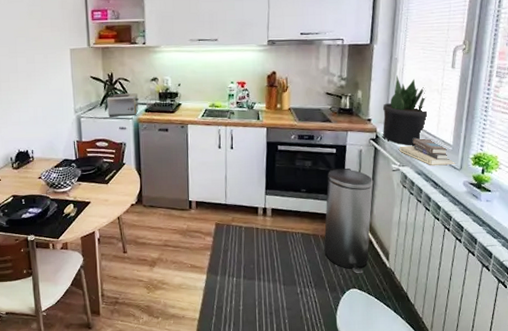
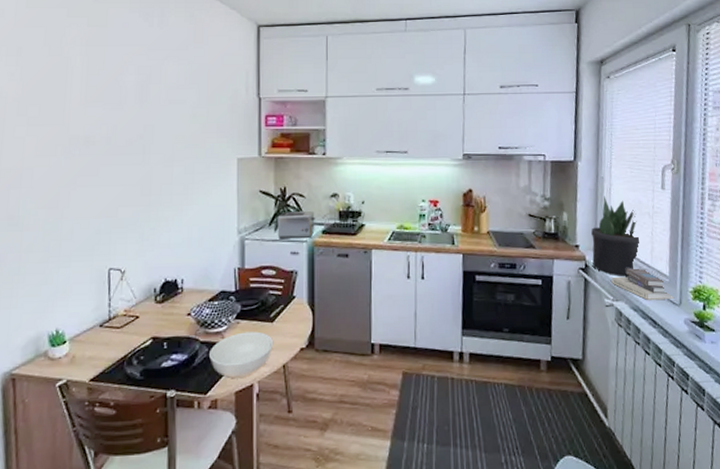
bowl: none [59,191,109,227] -> present [209,331,274,379]
pedal bin: present [324,168,374,274] -> none [531,302,585,436]

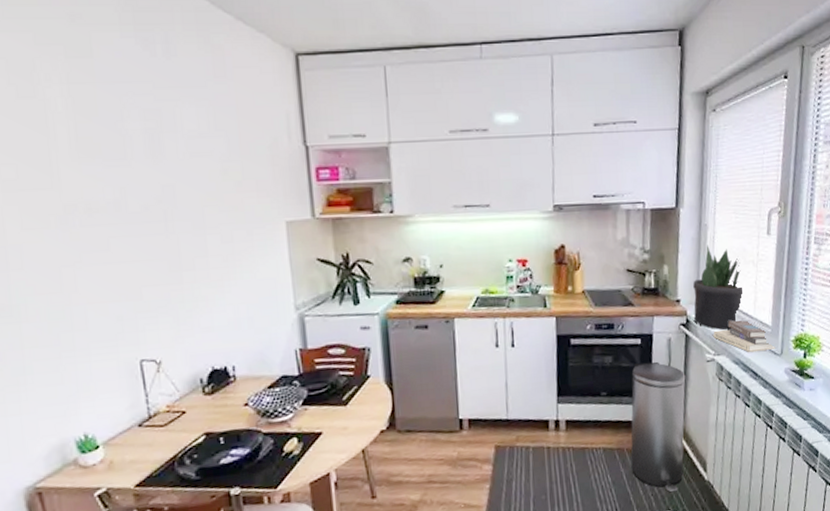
bowl: present [209,331,274,379] -> none [275,416,350,470]
toaster: present [277,211,315,240] -> none [341,279,387,314]
pedal bin: none [531,302,585,436] -> present [630,361,686,493]

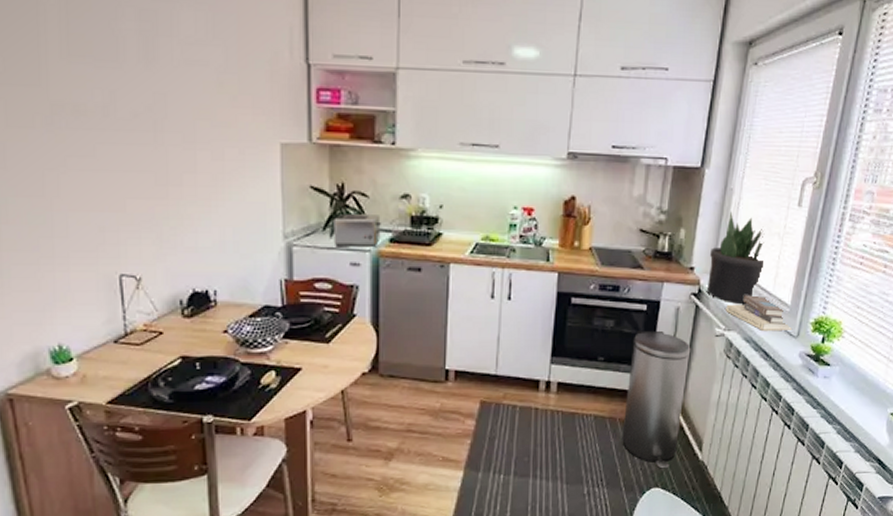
toaster: none [341,279,387,314] -> present [333,214,381,248]

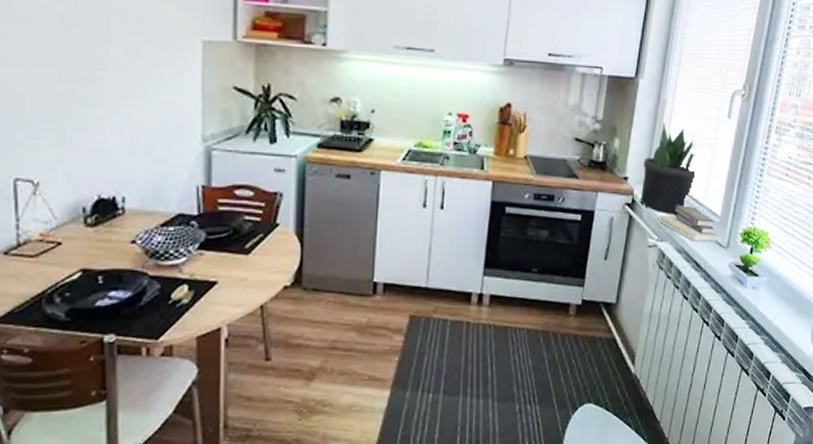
toaster: present [333,214,381,248] -> none [257,117,309,153]
pedal bin: present [622,330,691,469] -> none [555,241,624,384]

